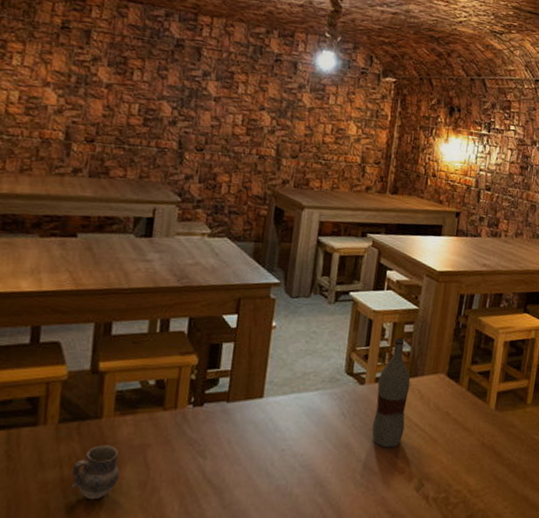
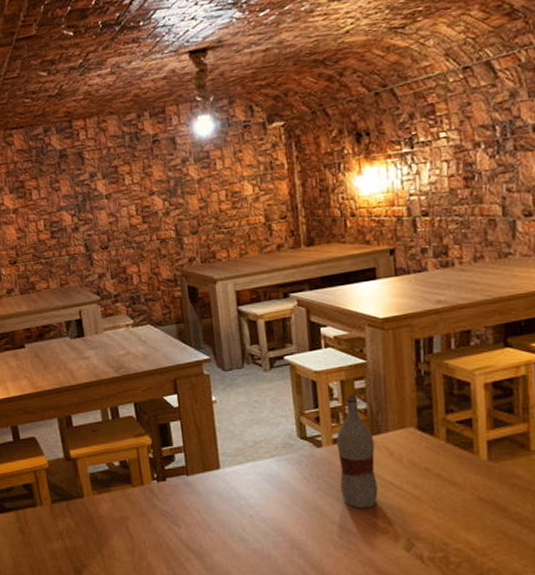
cup: present [71,445,120,500] -> none [71,519,111,565]

